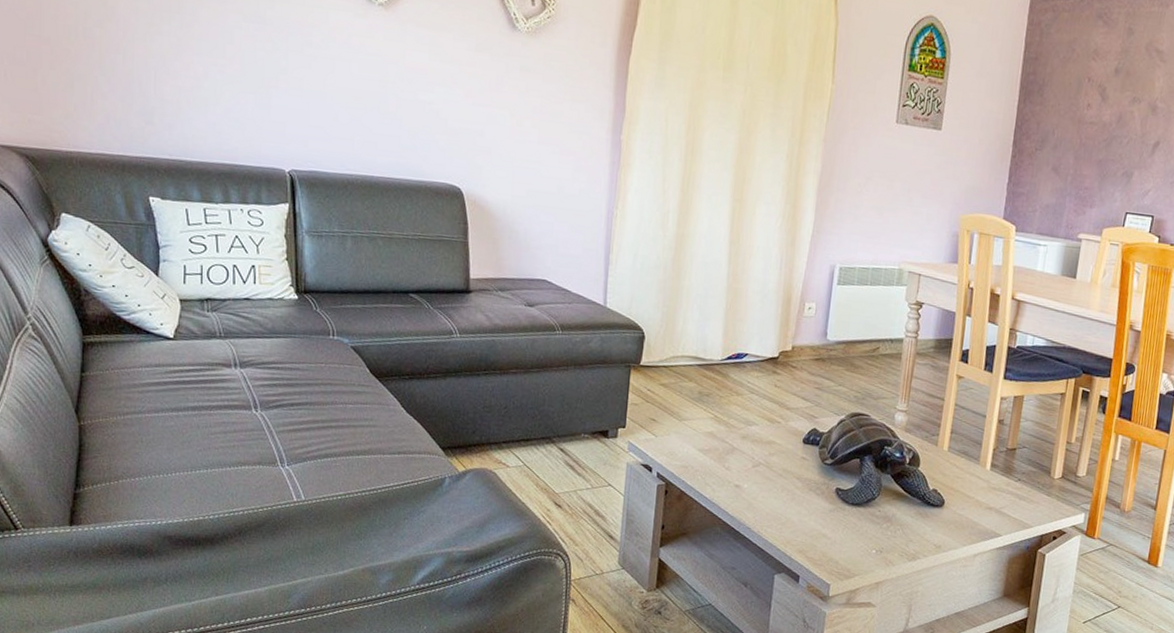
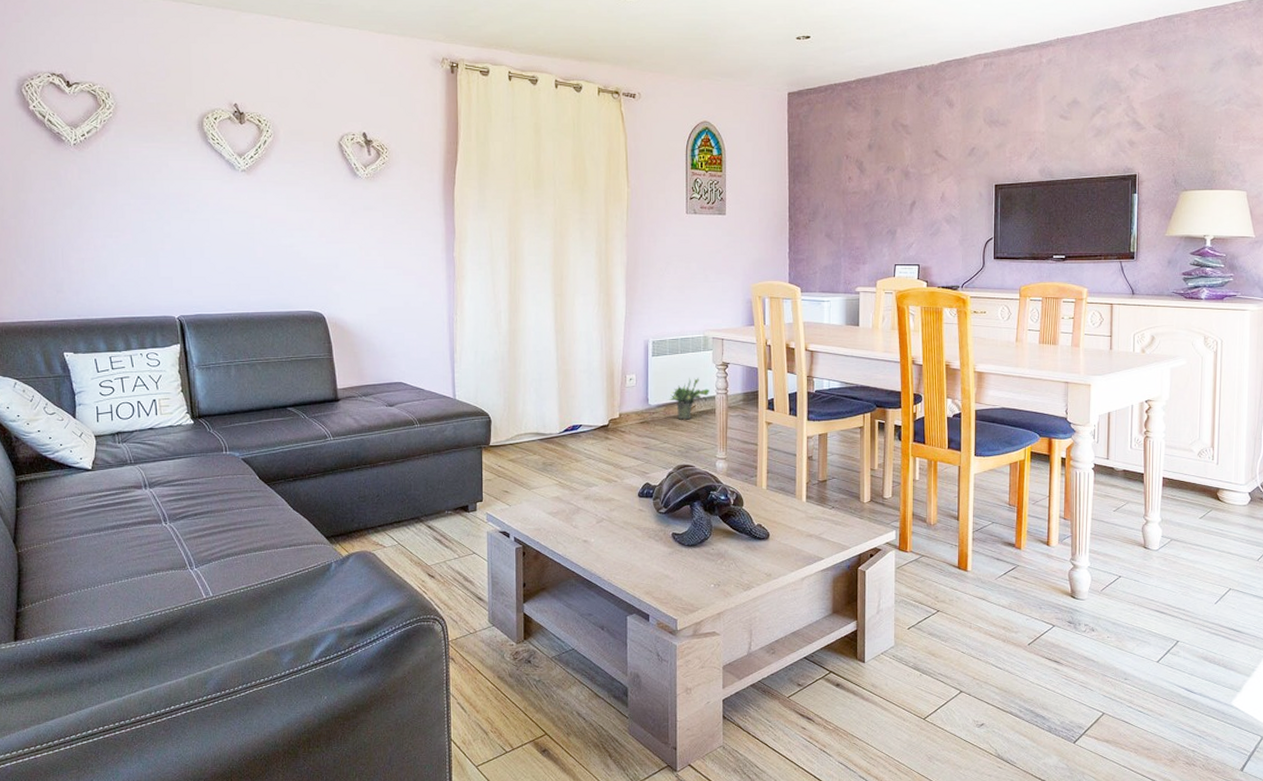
potted plant: none [851,314,898,363] -> present [669,377,710,420]

